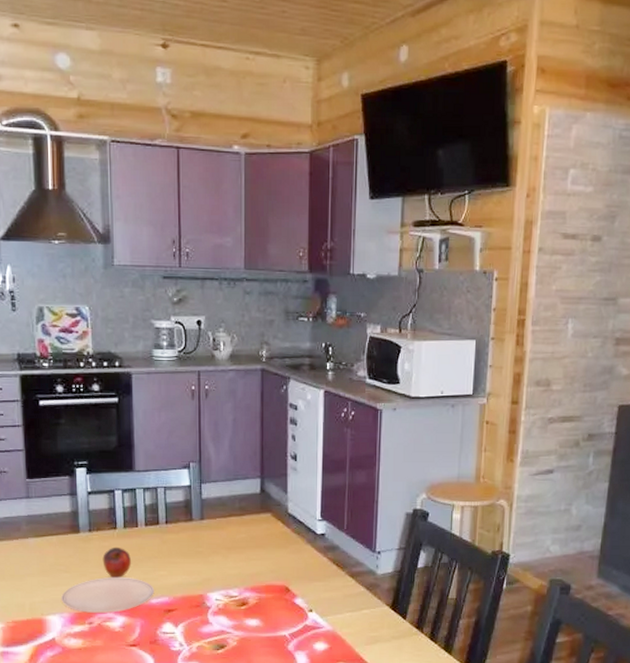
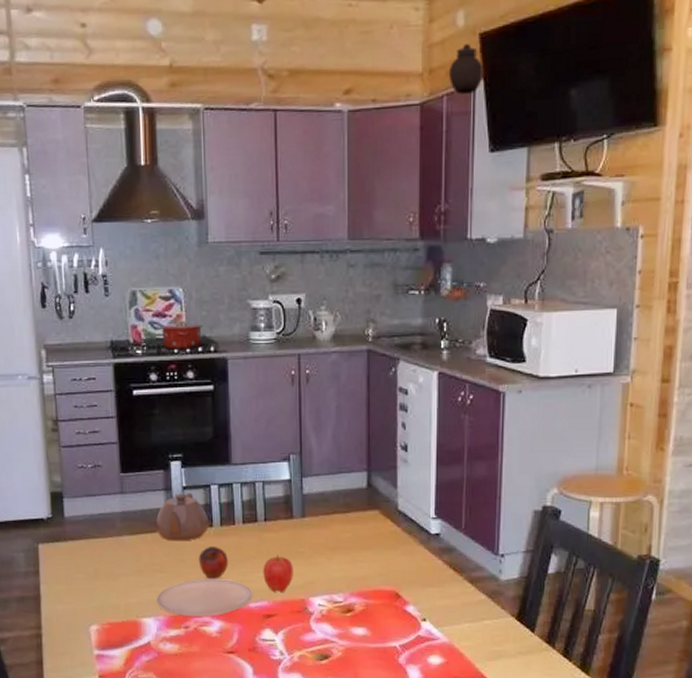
teapot: none [60,497,113,543] -> present [155,492,209,541]
casserole: none [66,337,108,365] -> present [160,321,203,351]
apple: none [164,554,192,588] -> present [263,554,293,592]
jar: none [335,102,365,147] -> present [449,43,484,94]

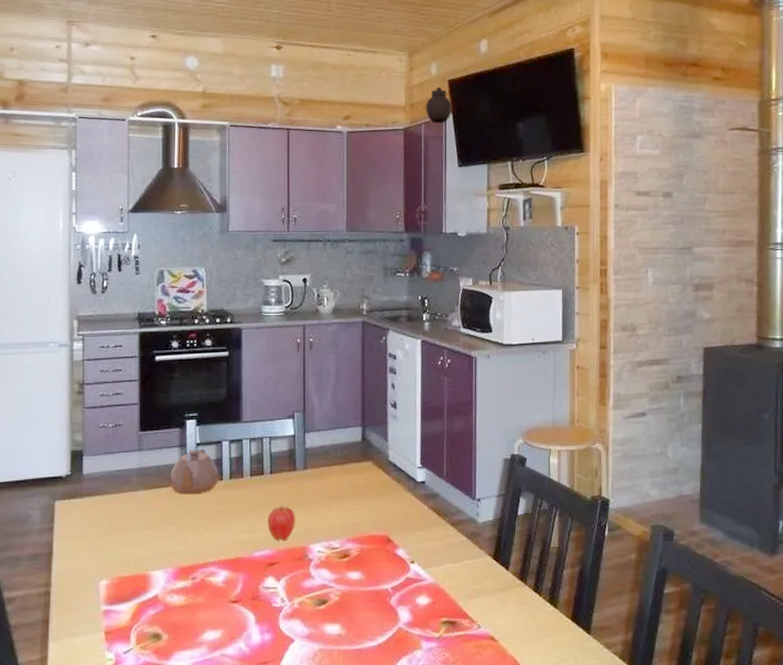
plate: present [157,578,253,617] -> none [166,530,258,567]
casserole: present [160,321,203,351] -> none [183,296,221,322]
apple: present [198,546,228,580] -> none [208,498,235,531]

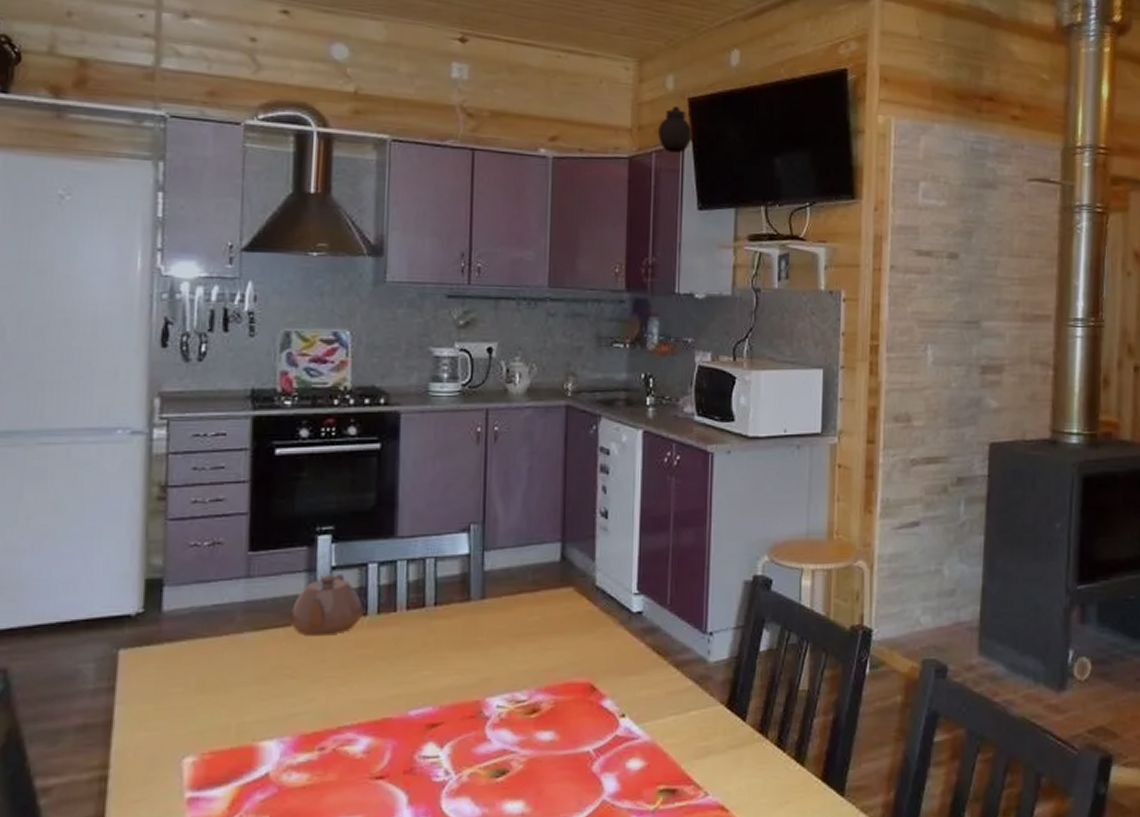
apple: present [268,505,295,540] -> none [429,646,467,694]

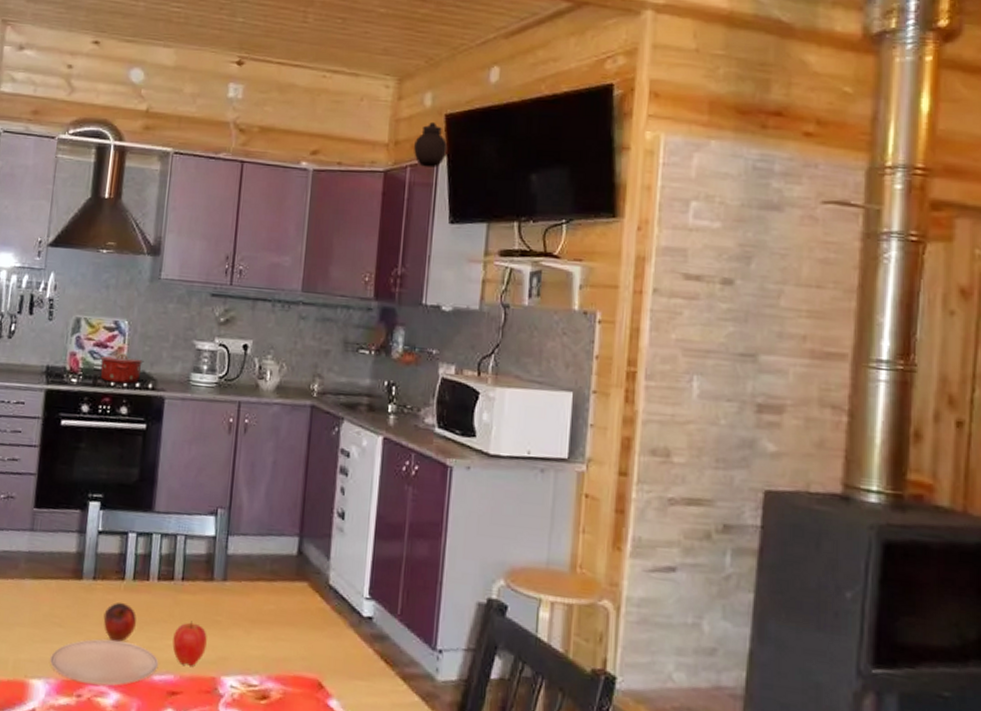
plate: none [283,681,415,734] -> present [50,638,159,686]
teapot: present [290,573,363,636] -> none [61,537,121,593]
casserole: none [317,368,373,403] -> present [99,353,144,385]
apple: none [345,639,384,684] -> present [103,602,137,643]
apple: none [429,646,467,694] -> present [172,621,207,666]

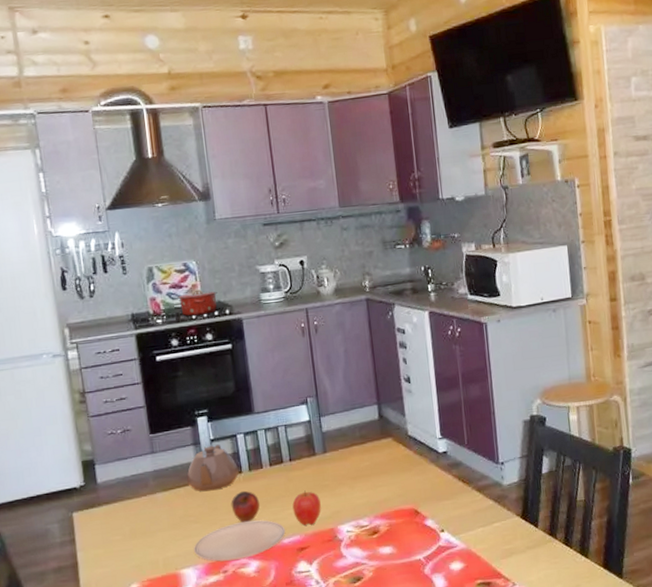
teapot: none [61,537,121,593] -> present [187,444,239,492]
jar: present [414,121,448,168] -> none [408,44,437,84]

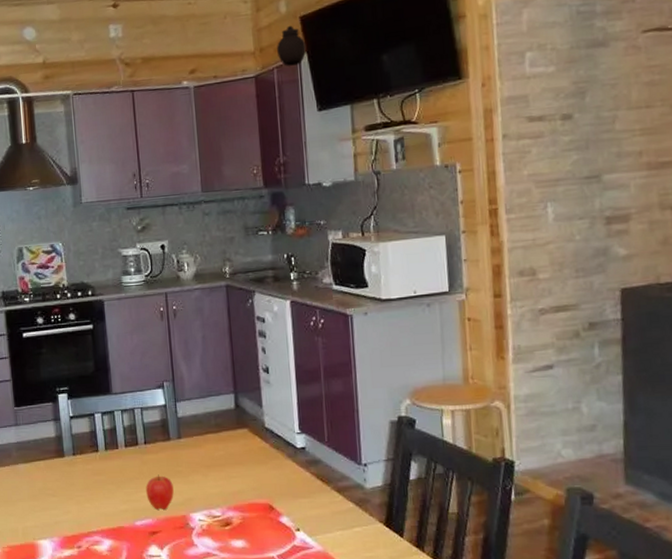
casserole: present [177,289,217,318] -> none [44,270,81,297]
teapot: present [187,444,239,492] -> none [47,421,95,467]
plate: present [194,520,286,562] -> none [51,500,139,537]
apple: present [231,490,260,523] -> none [87,469,114,501]
jar: none [408,44,437,84] -> present [277,25,307,66]

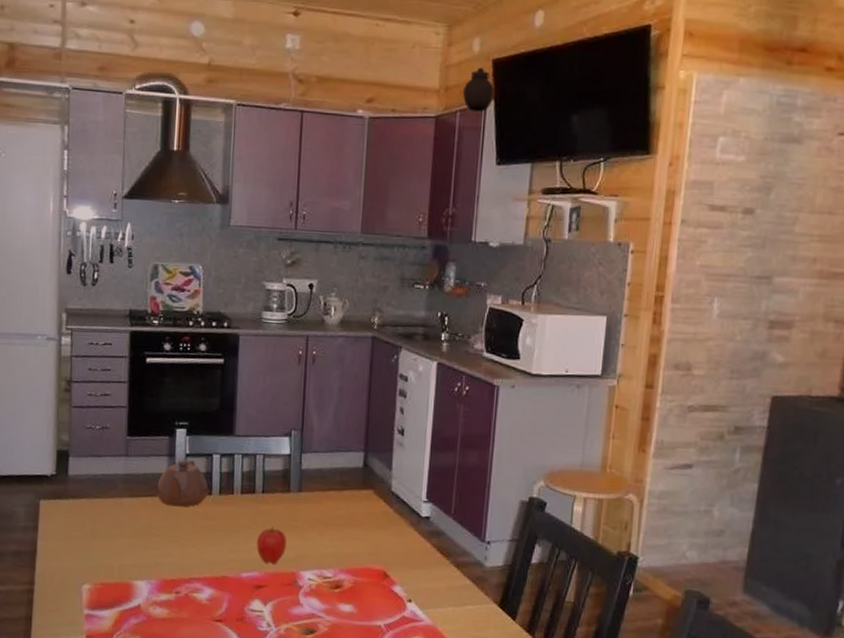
teapot: none [47,421,95,467] -> present [156,460,208,507]

